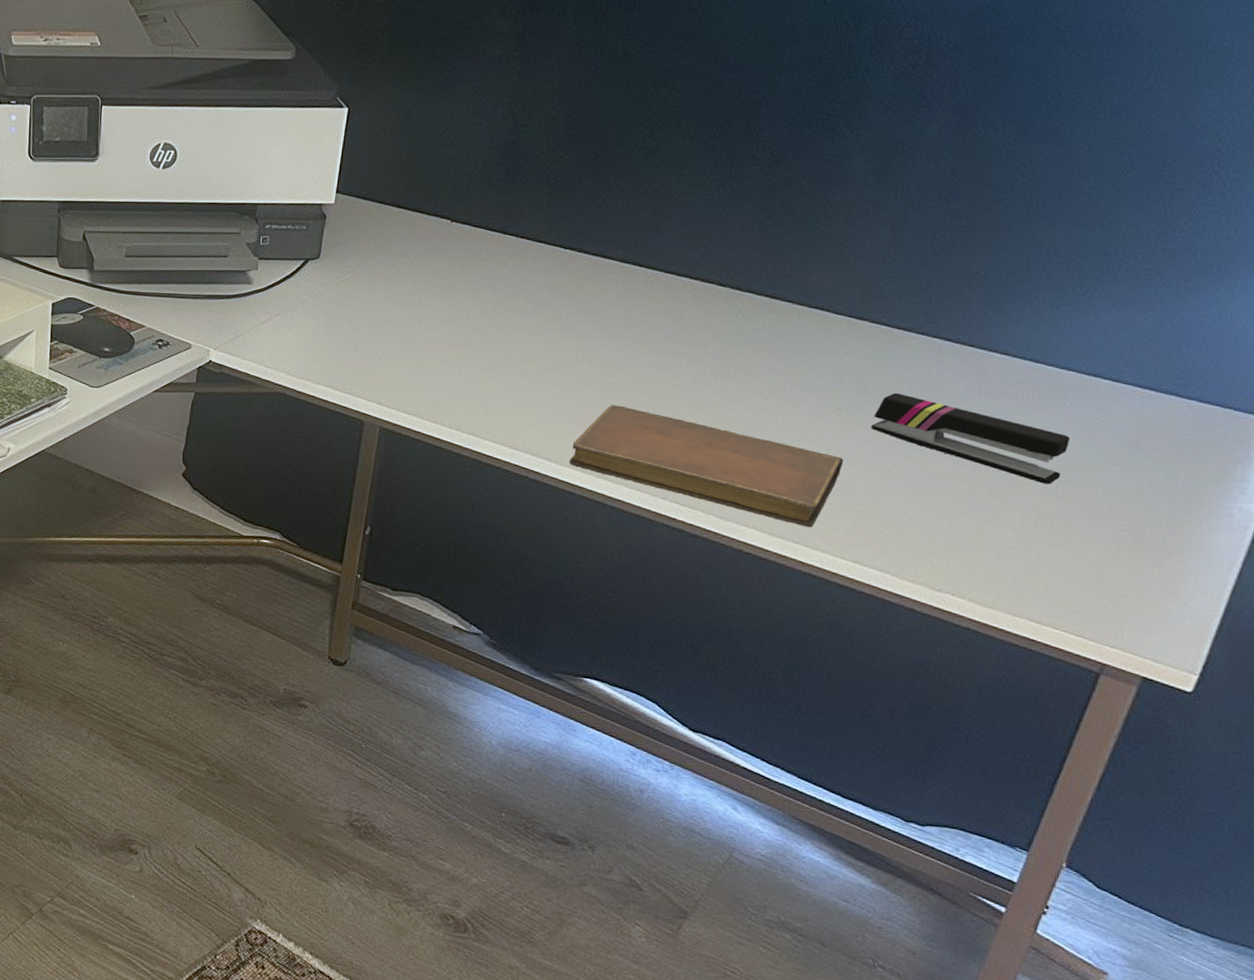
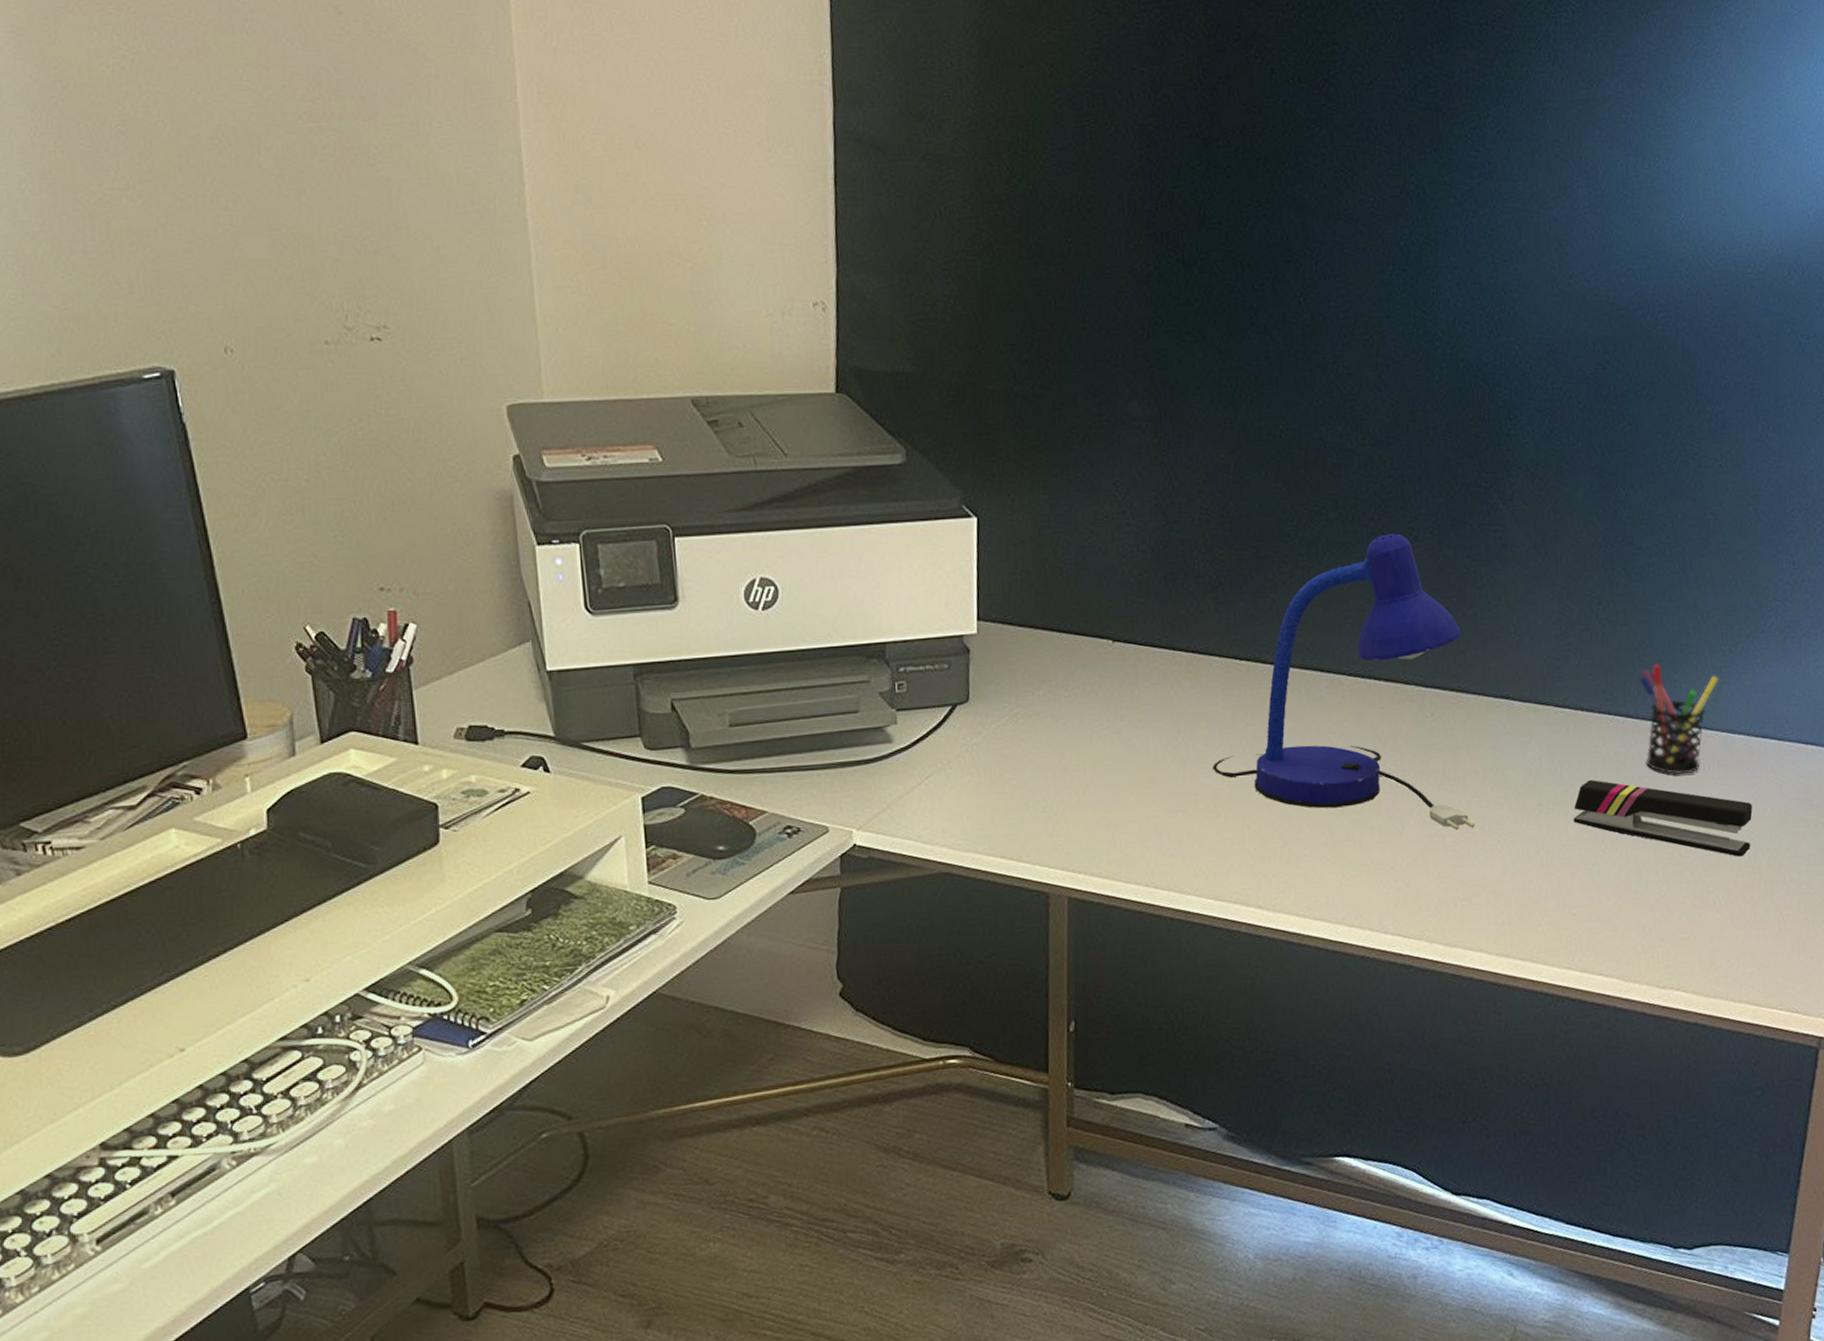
desk lamp: none [524,151,786,421] -> present [1212,533,1475,831]
notebook: present [569,405,843,528] -> none [1281,833,1554,941]
pen holder: none [958,295,1056,400] -> present [1639,664,1719,775]

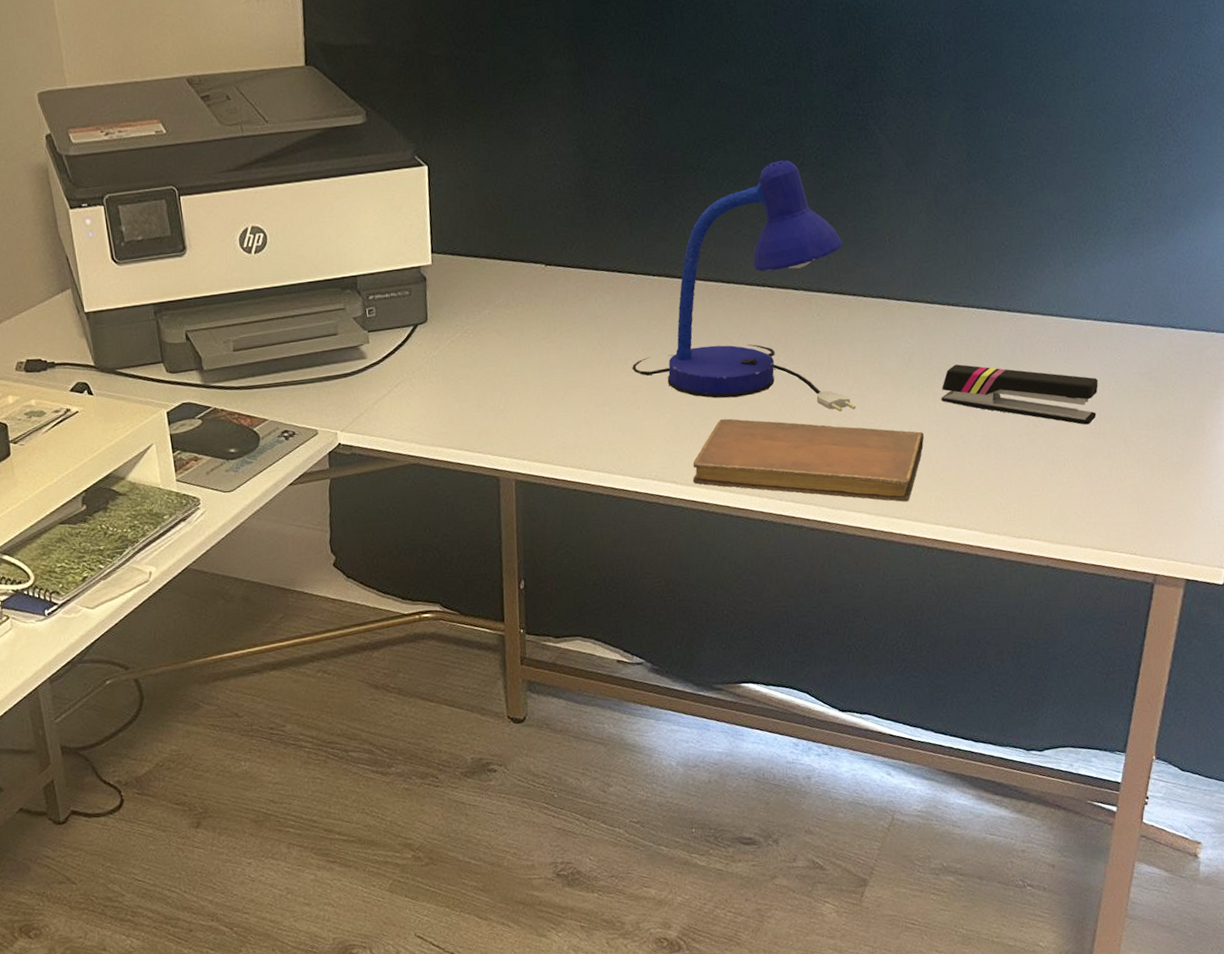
notebook: none [1281,833,1554,941] -> present [692,418,924,503]
pen holder: present [1639,664,1719,775] -> none [999,262,1070,357]

